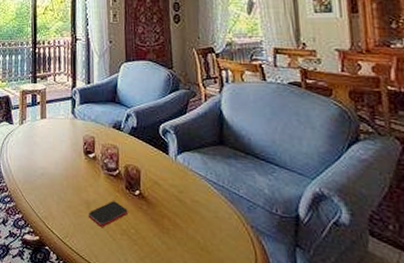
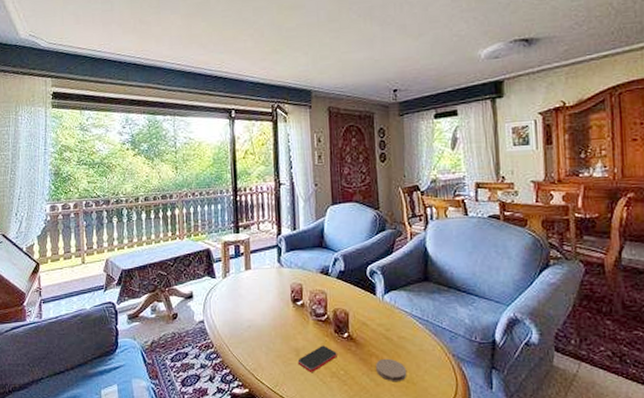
coaster: none [168,221,201,249] -> present [376,358,407,382]

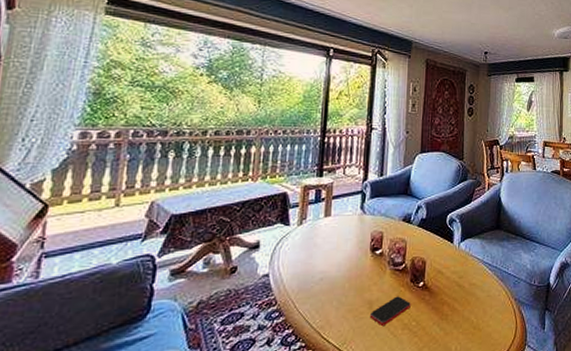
coaster: present [376,358,407,382] -> none [447,306,475,330]

